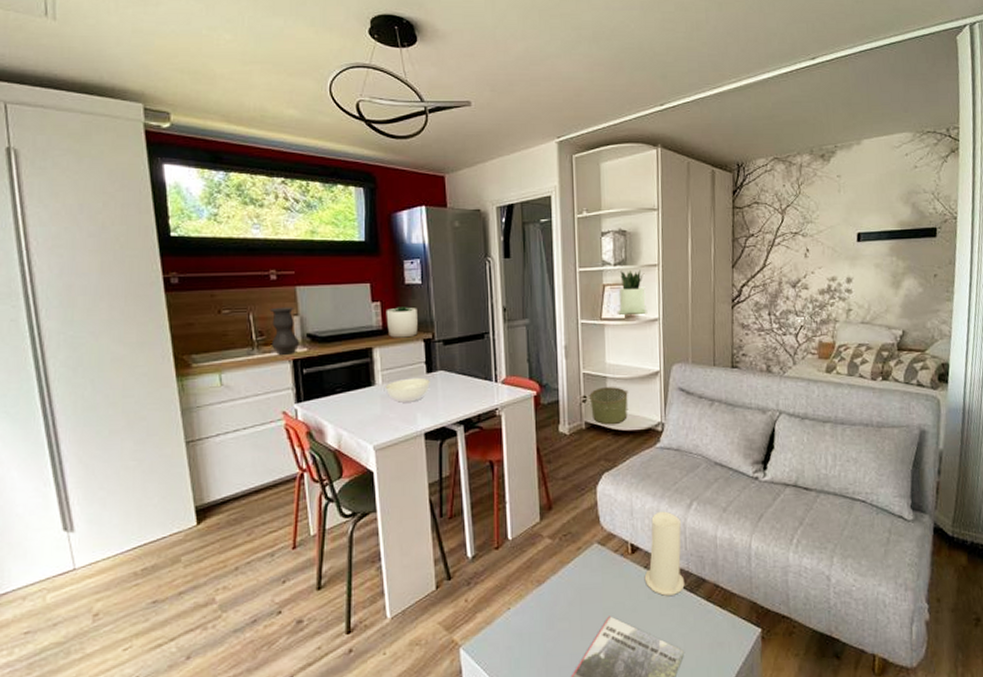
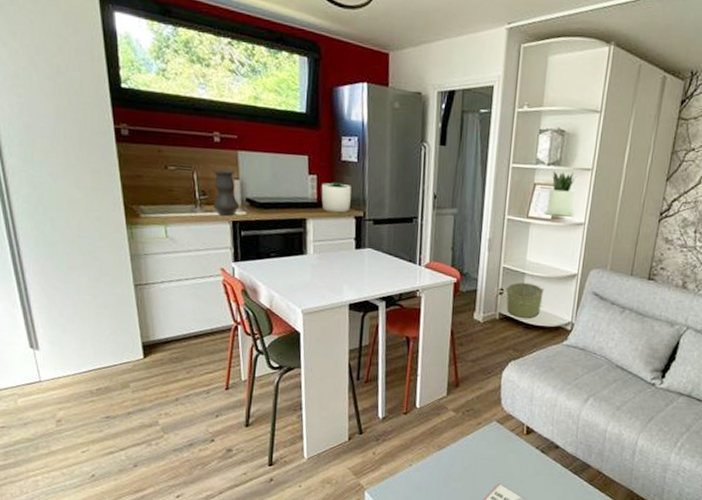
bowl: present [385,377,430,403] -> none [316,251,358,275]
candle: present [644,511,685,596] -> none [534,402,576,475]

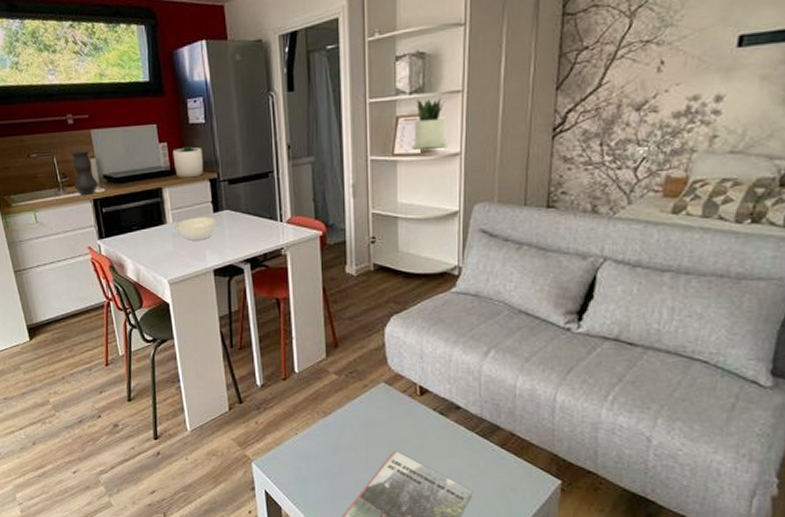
bowl: none [316,251,358,275] -> present [175,216,217,241]
basket: present [506,283,544,319] -> none [379,228,421,268]

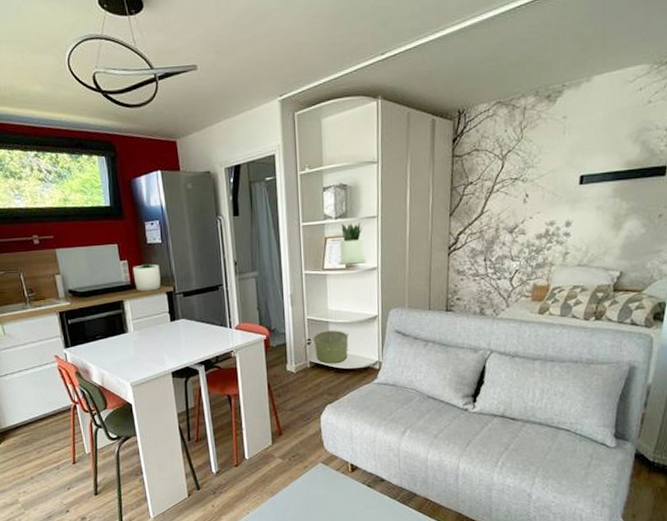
vase: present [69,150,98,196] -> none [36,267,64,310]
bowl: present [175,216,217,241] -> none [136,325,174,347]
basket: none [379,228,421,268] -> present [313,330,349,364]

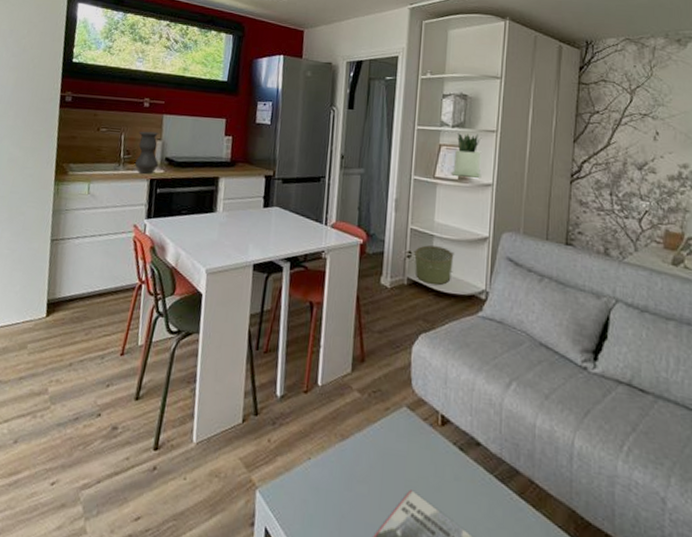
vase: none [36,267,64,310] -> present [134,131,159,175]
planter: present [132,263,161,292] -> none [234,143,264,173]

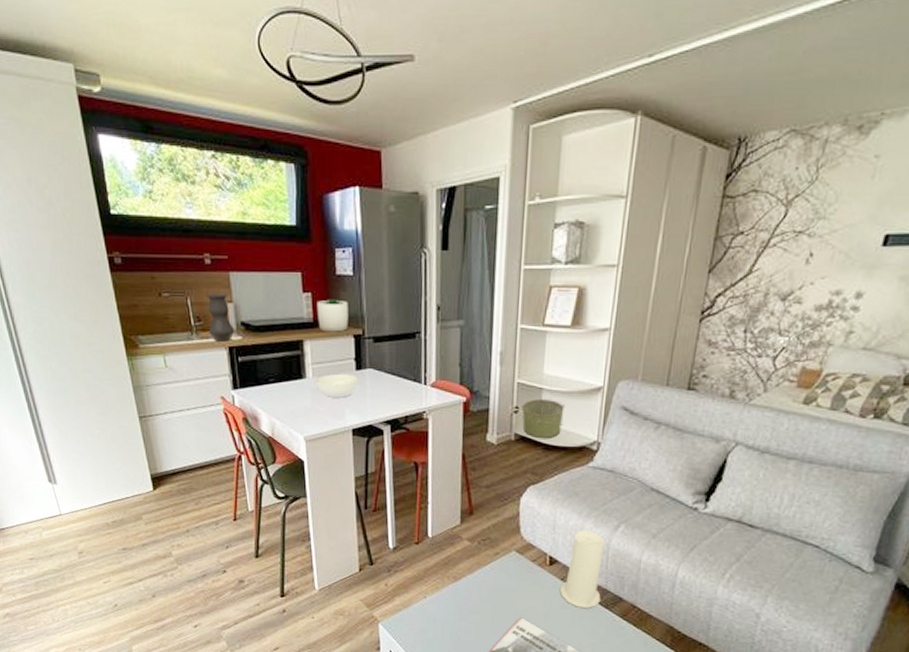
bowl: none [224,210,265,233] -> present [315,373,359,398]
planter: none [234,143,264,173] -> present [316,299,348,332]
planter: present [451,133,482,179] -> none [563,269,599,323]
candle: none [452,385,497,482] -> present [559,529,605,608]

